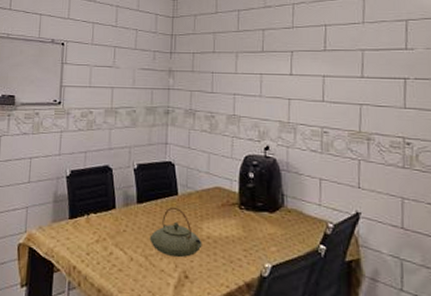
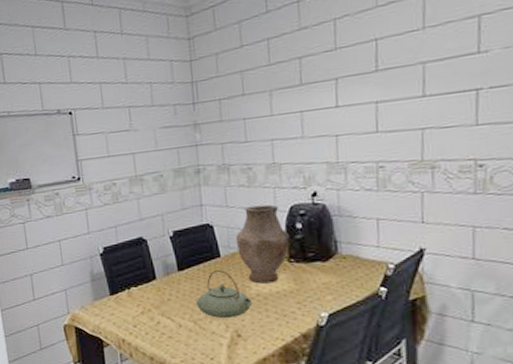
vase: none [193,151,242,227] -> present [235,204,290,284]

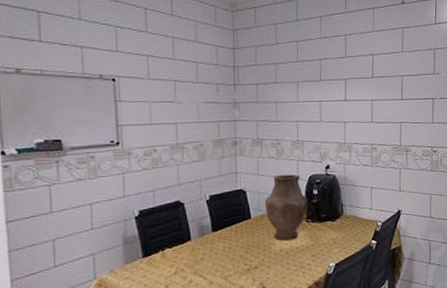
teapot: present [196,269,252,319] -> none [227,229,276,273]

